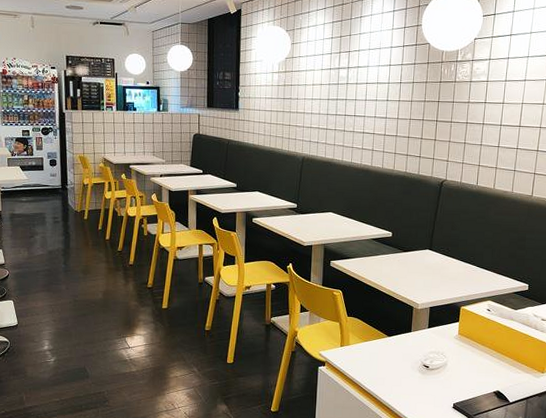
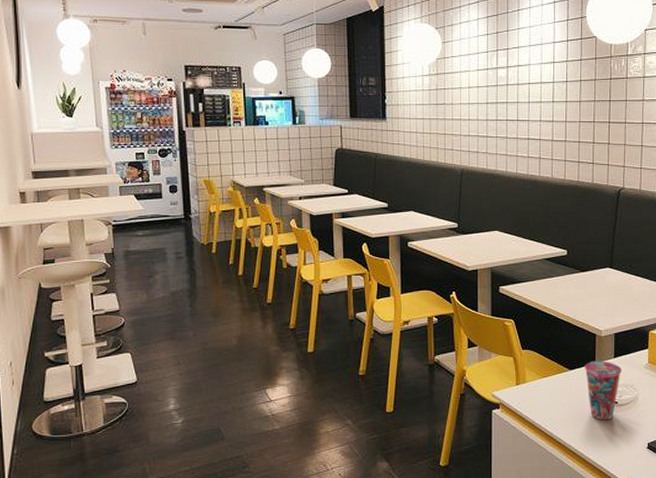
cup: none [402,330,434,381] -> present [585,361,621,420]

